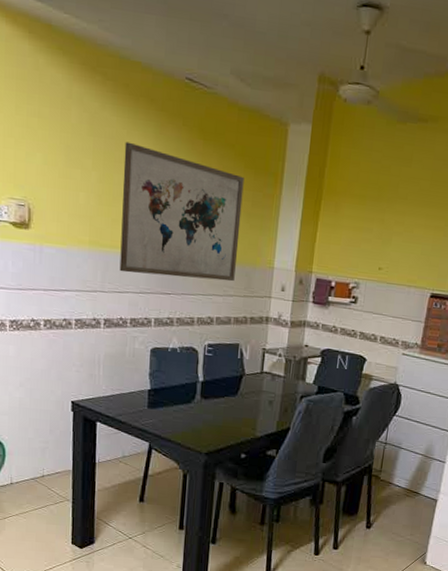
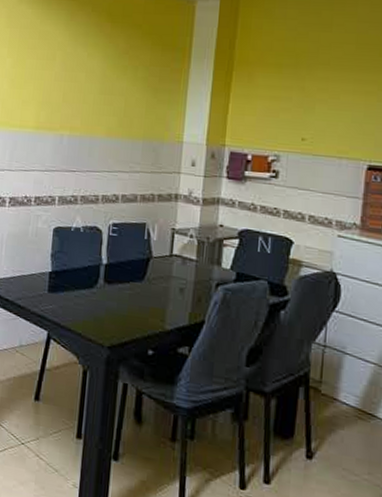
wall art: present [119,141,245,282] -> none [27,30,152,158]

